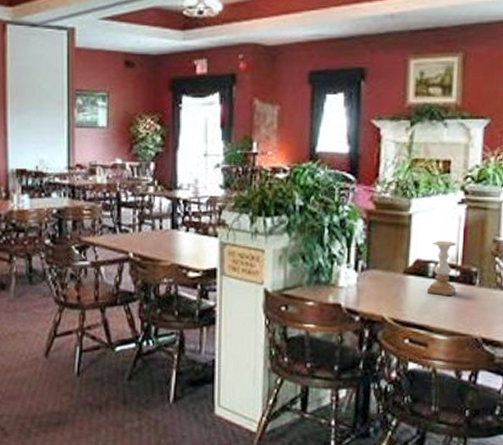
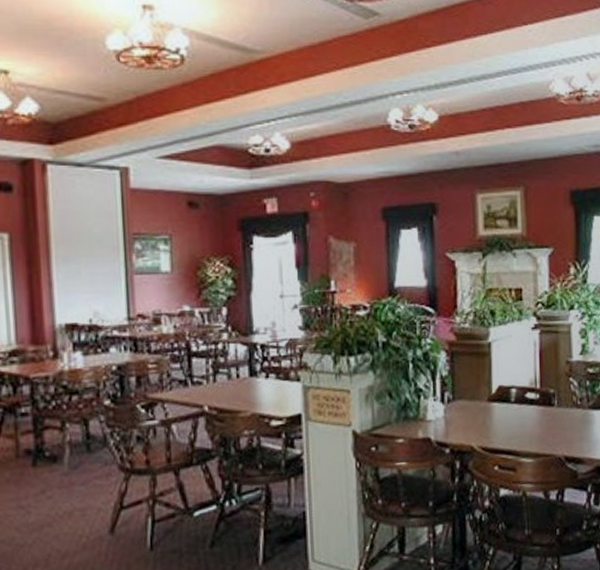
candle holder: present [426,240,456,296] -> none [510,365,537,419]

